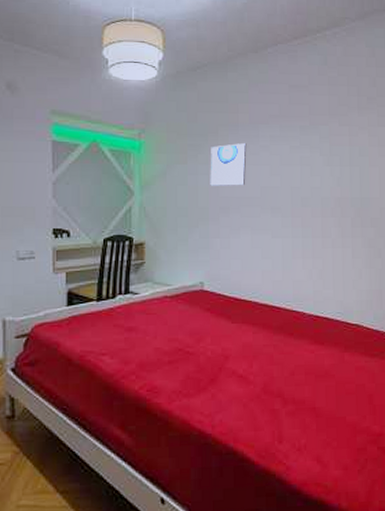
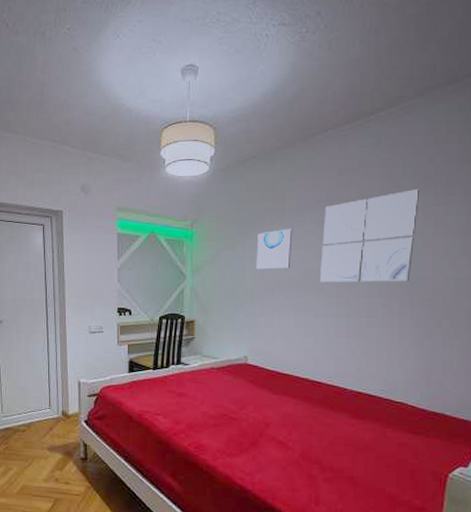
wall art: none [275,109,364,201] -> present [320,189,419,282]

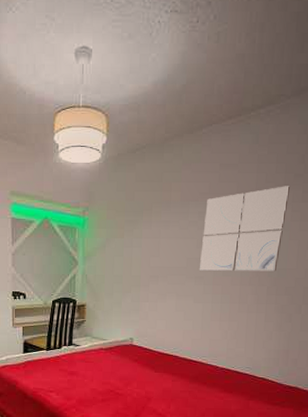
wall art: present [256,229,293,269] -> none [143,219,177,257]

